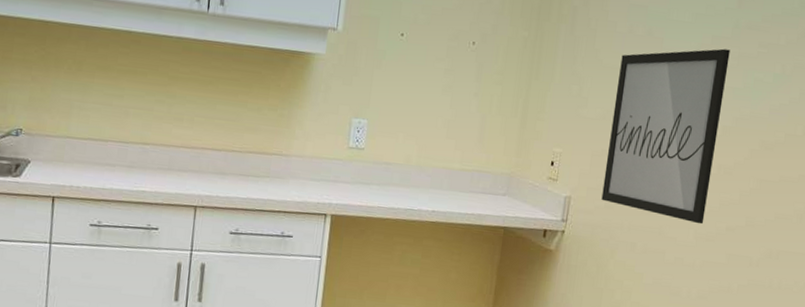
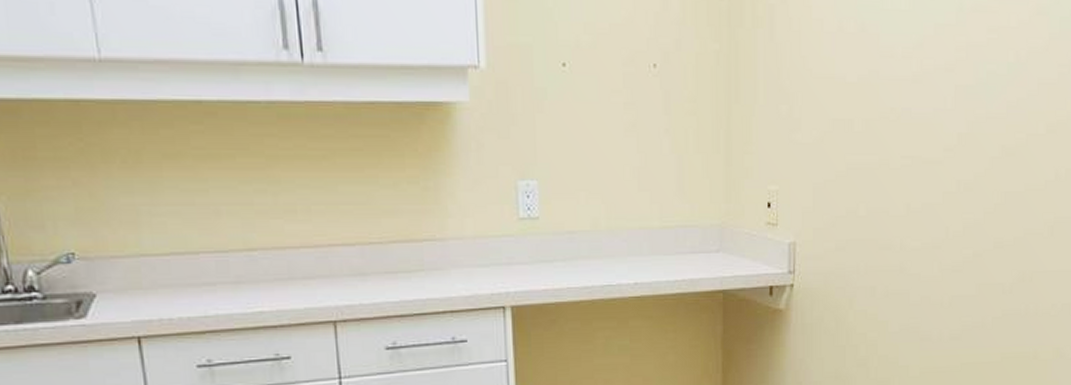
wall art: present [601,48,730,225] -> none [831,39,957,254]

